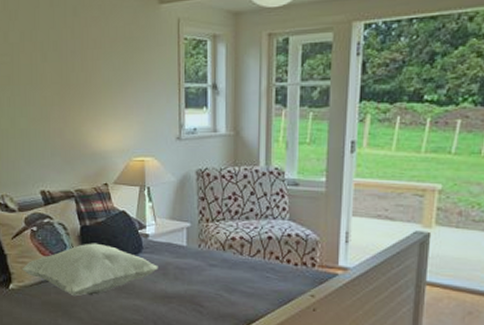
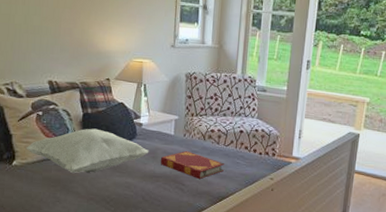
hardback book: none [172,264,252,298] -> present [160,150,225,179]

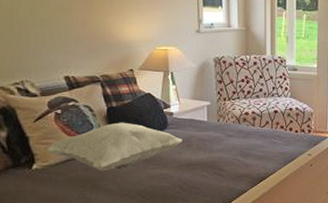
hardback book: present [160,150,225,179] -> none [195,135,262,162]

